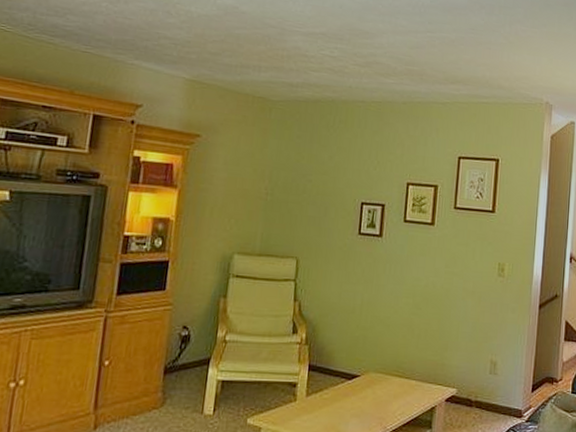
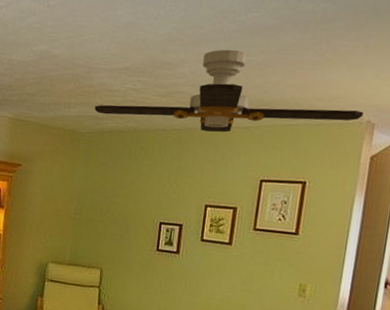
ceiling fan: none [288,23,543,107] -> present [94,49,364,133]

